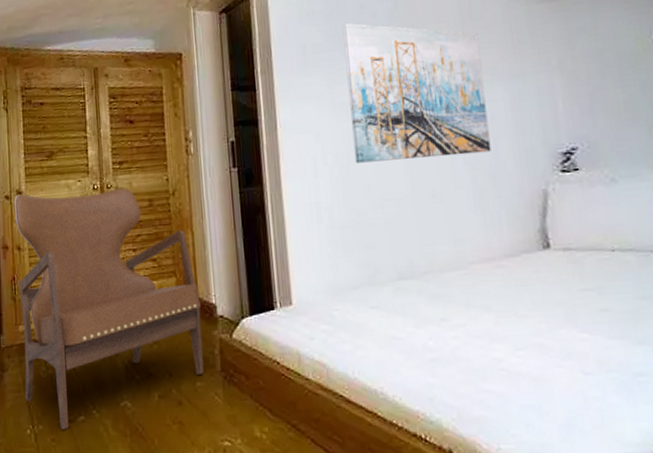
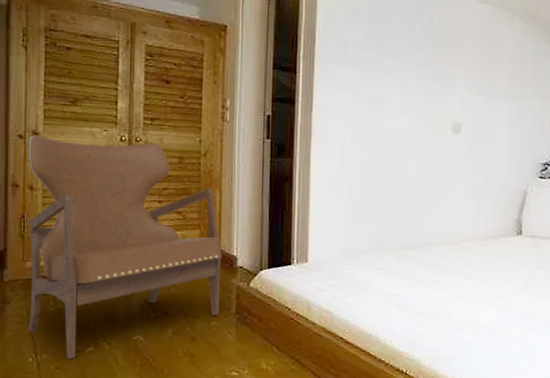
wall art: present [342,23,491,163] -> none [378,28,494,156]

